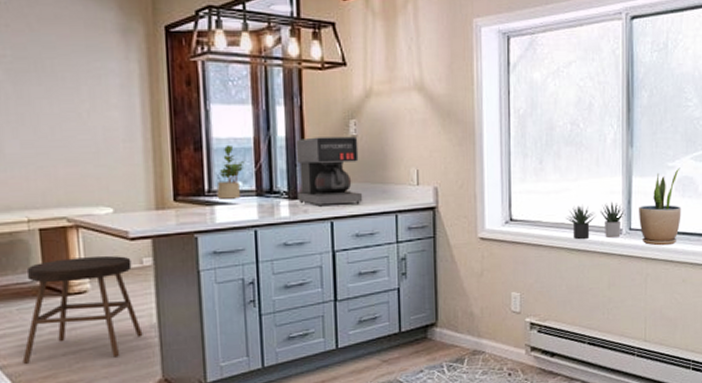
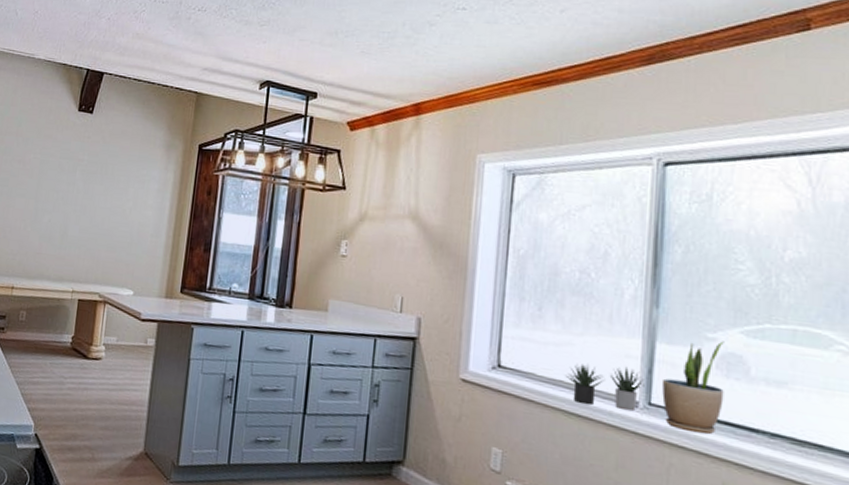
stool: present [22,255,143,364] -> none [45,327,139,423]
potted plant: present [216,144,245,199] -> none [215,249,243,299]
coffee maker: present [295,136,363,207] -> none [284,252,347,323]

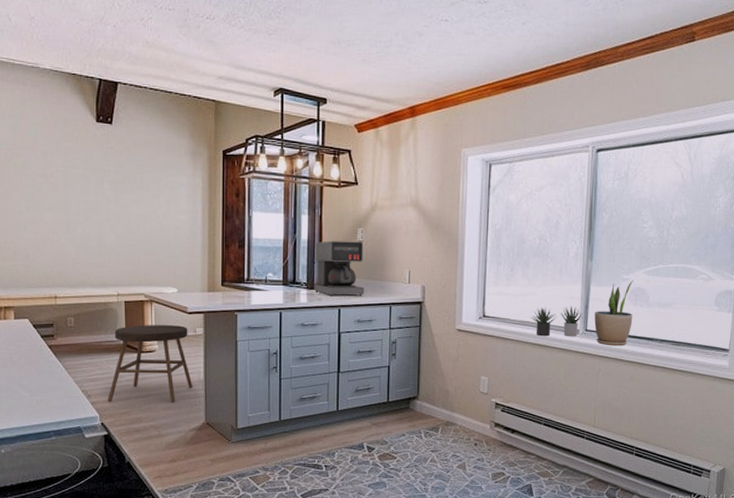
stool: none [45,327,139,423] -> present [107,324,193,403]
coffee maker: none [284,252,347,323] -> present [314,241,365,297]

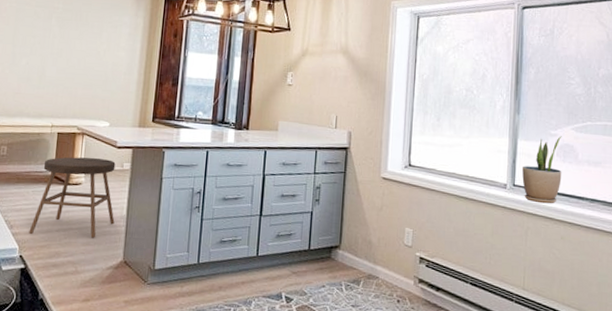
coffee maker: present [314,241,365,297] -> none [242,83,293,140]
succulent plant: present [530,306,583,337] -> none [457,159,511,192]

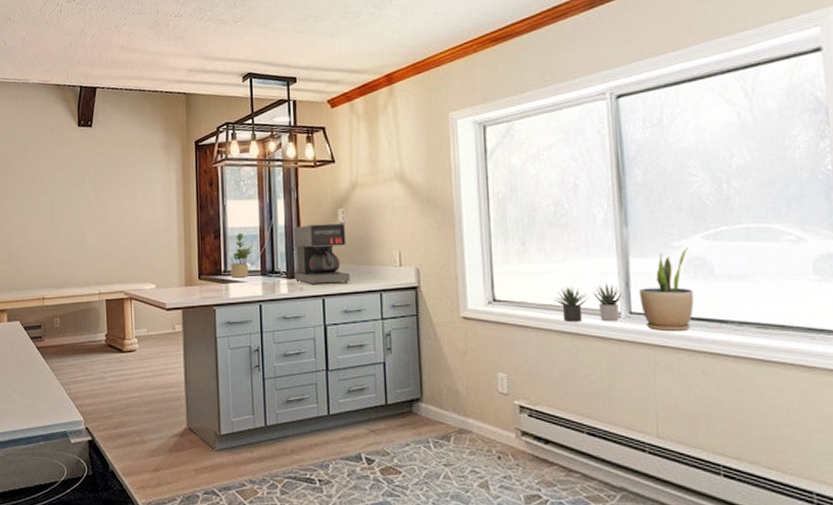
stool: present [29,157,116,238] -> none [91,322,174,406]
potted plant: none [183,83,207,125] -> present [230,233,252,278]
coffee maker: none [242,83,293,140] -> present [293,223,351,285]
succulent plant: none [457,159,511,192] -> present [554,283,624,323]

